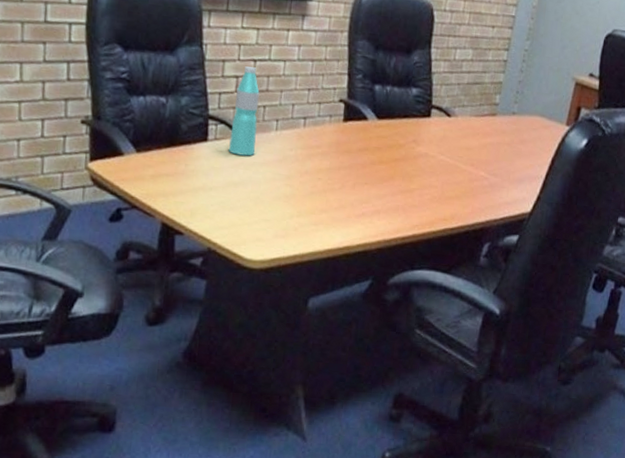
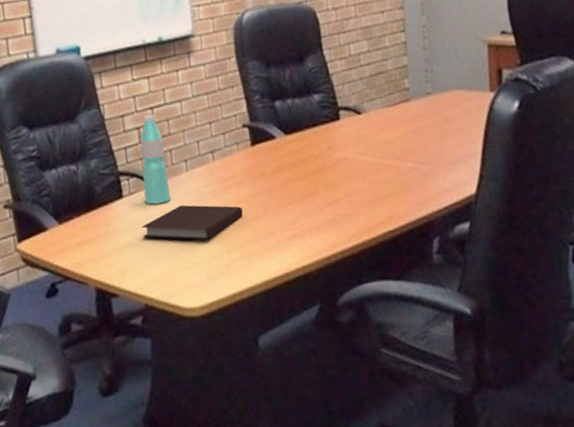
notebook: none [219,161,321,200] -> present [141,204,243,241]

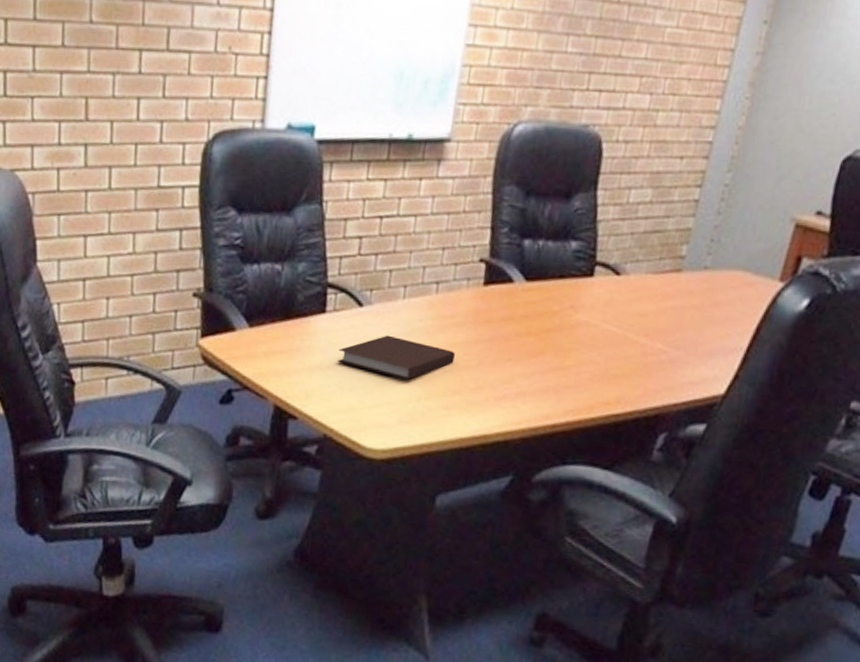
water bottle: present [140,115,171,205] -> none [348,224,386,329]

